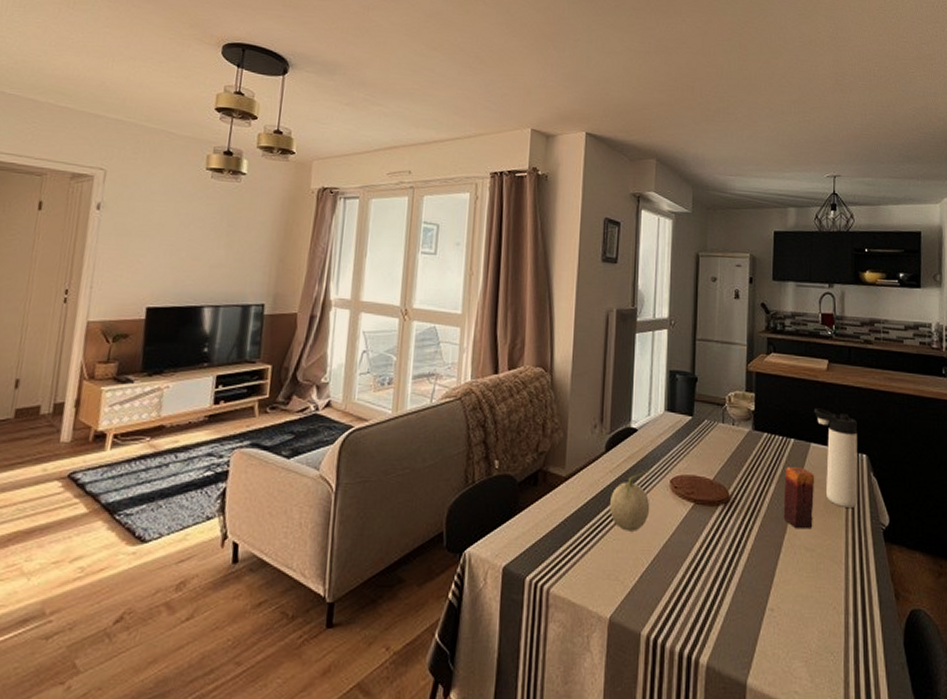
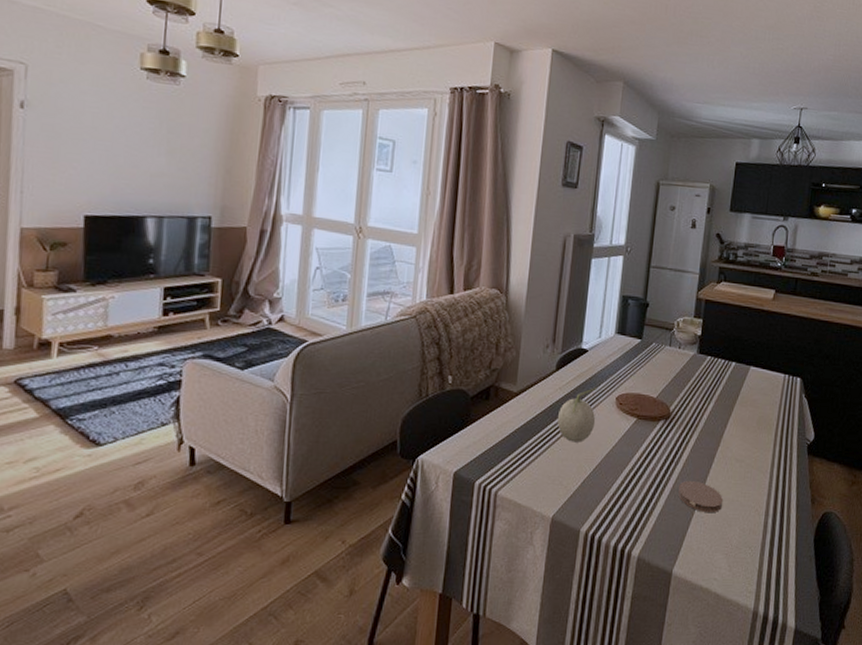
coaster: none [744,573,795,612] -> present [677,480,723,513]
candle: present [783,467,815,529] -> none [718,388,751,443]
thermos bottle: present [814,408,858,507] -> none [757,335,795,425]

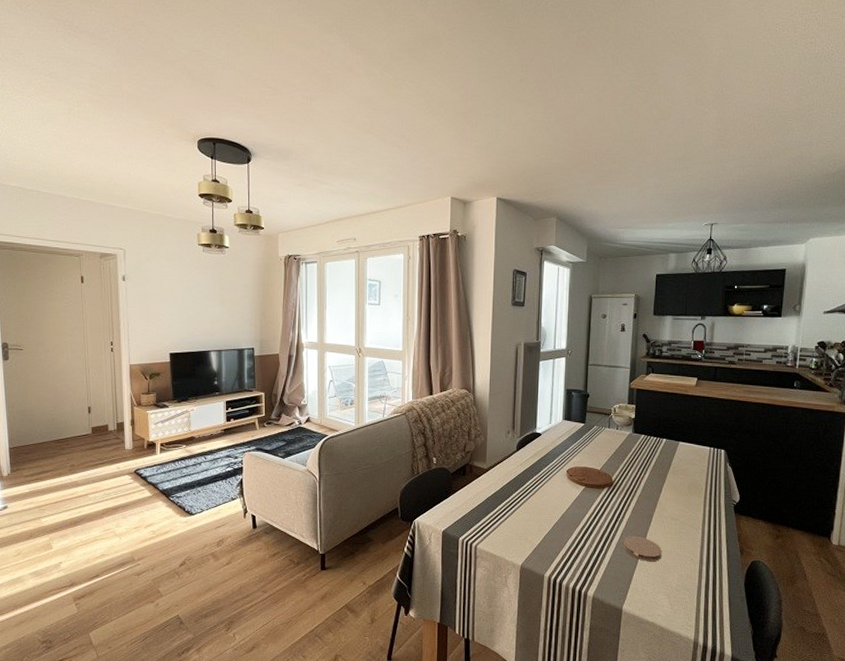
fruit: present [557,386,598,443] -> none [520,462,551,507]

